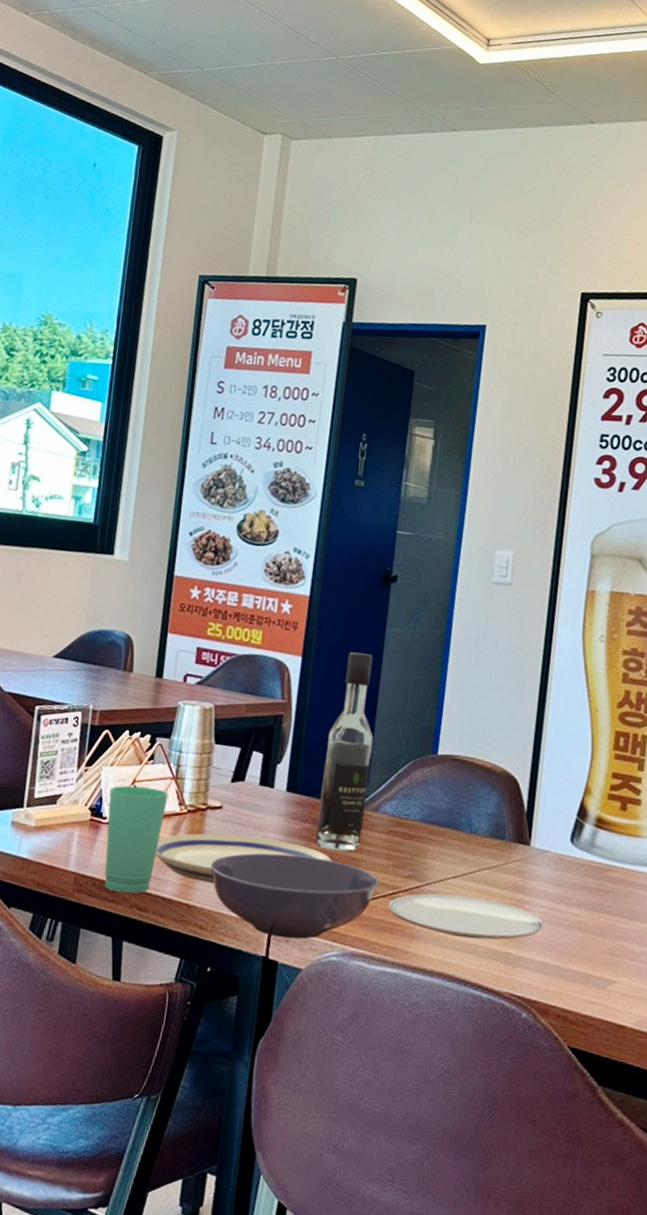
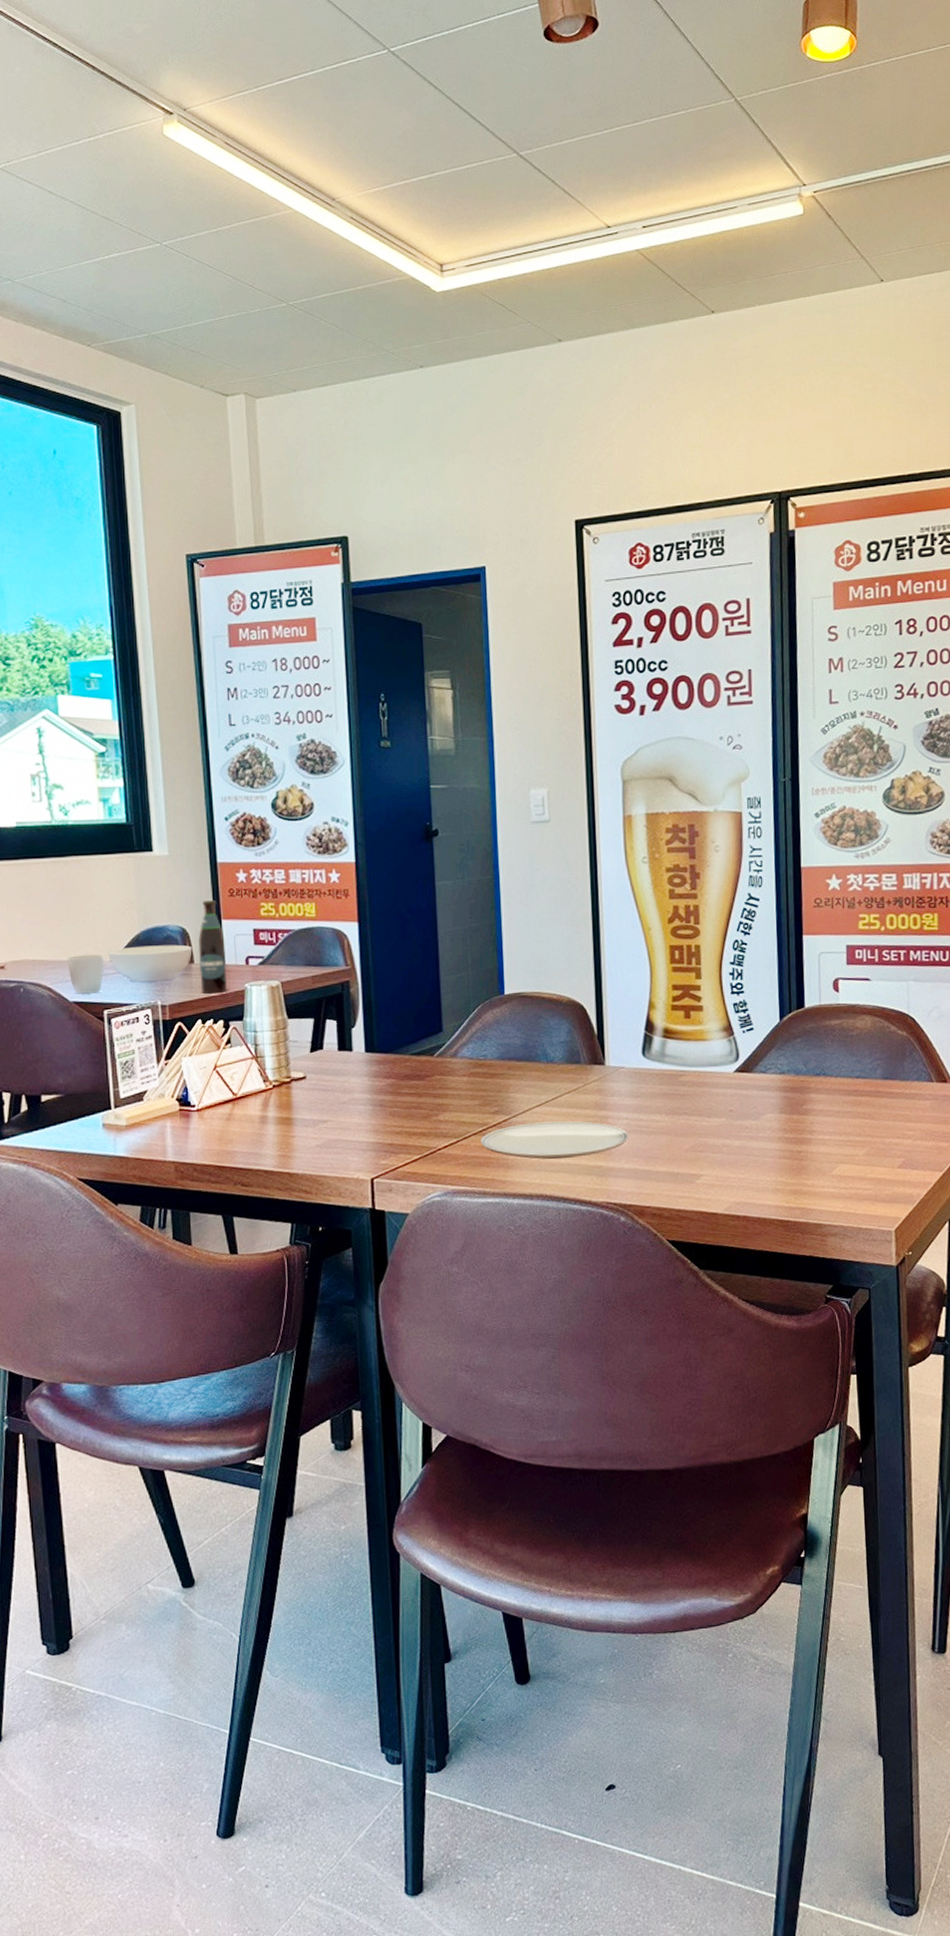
cup: none [9,646,46,687] -> present [67,954,104,994]
bowl: none [50,645,134,686] -> present [108,944,193,983]
cup: present [104,785,169,894] -> none [194,1070,252,1173]
bottle: none [134,611,168,707] -> present [198,900,227,994]
plate: present [154,833,332,883] -> none [248,1099,420,1150]
bowl: present [210,853,379,939] -> none [305,1109,468,1189]
bottle: present [316,652,374,852] -> none [396,909,445,1100]

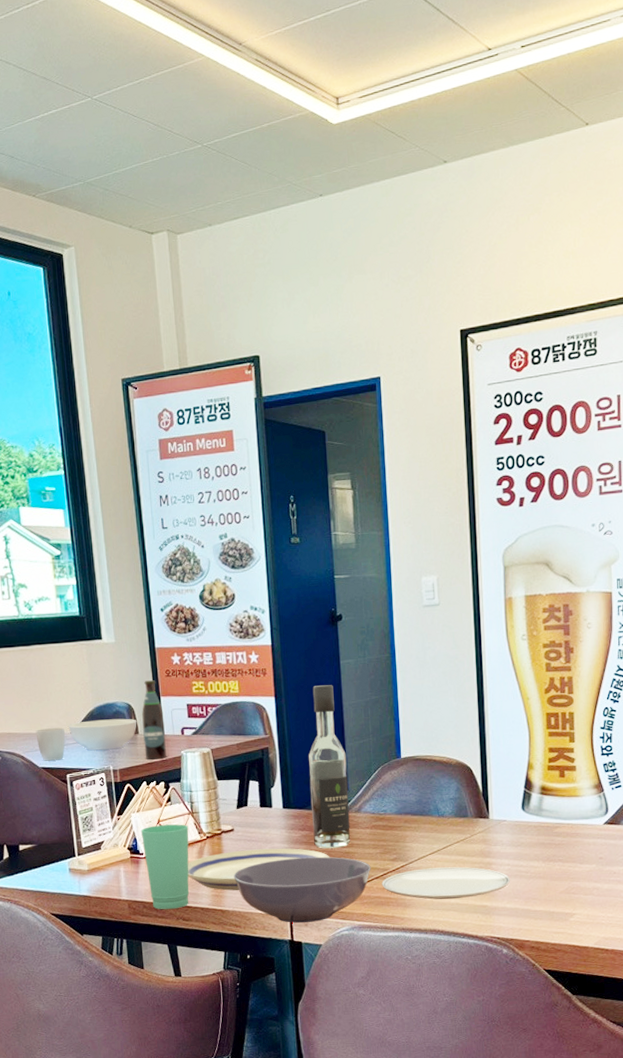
cup: none [194,1070,252,1173] -> present [141,824,190,910]
plate: none [248,1099,420,1150] -> present [187,848,330,891]
bowl: none [305,1109,468,1189] -> present [234,856,371,924]
bottle: none [396,909,445,1100] -> present [308,685,351,849]

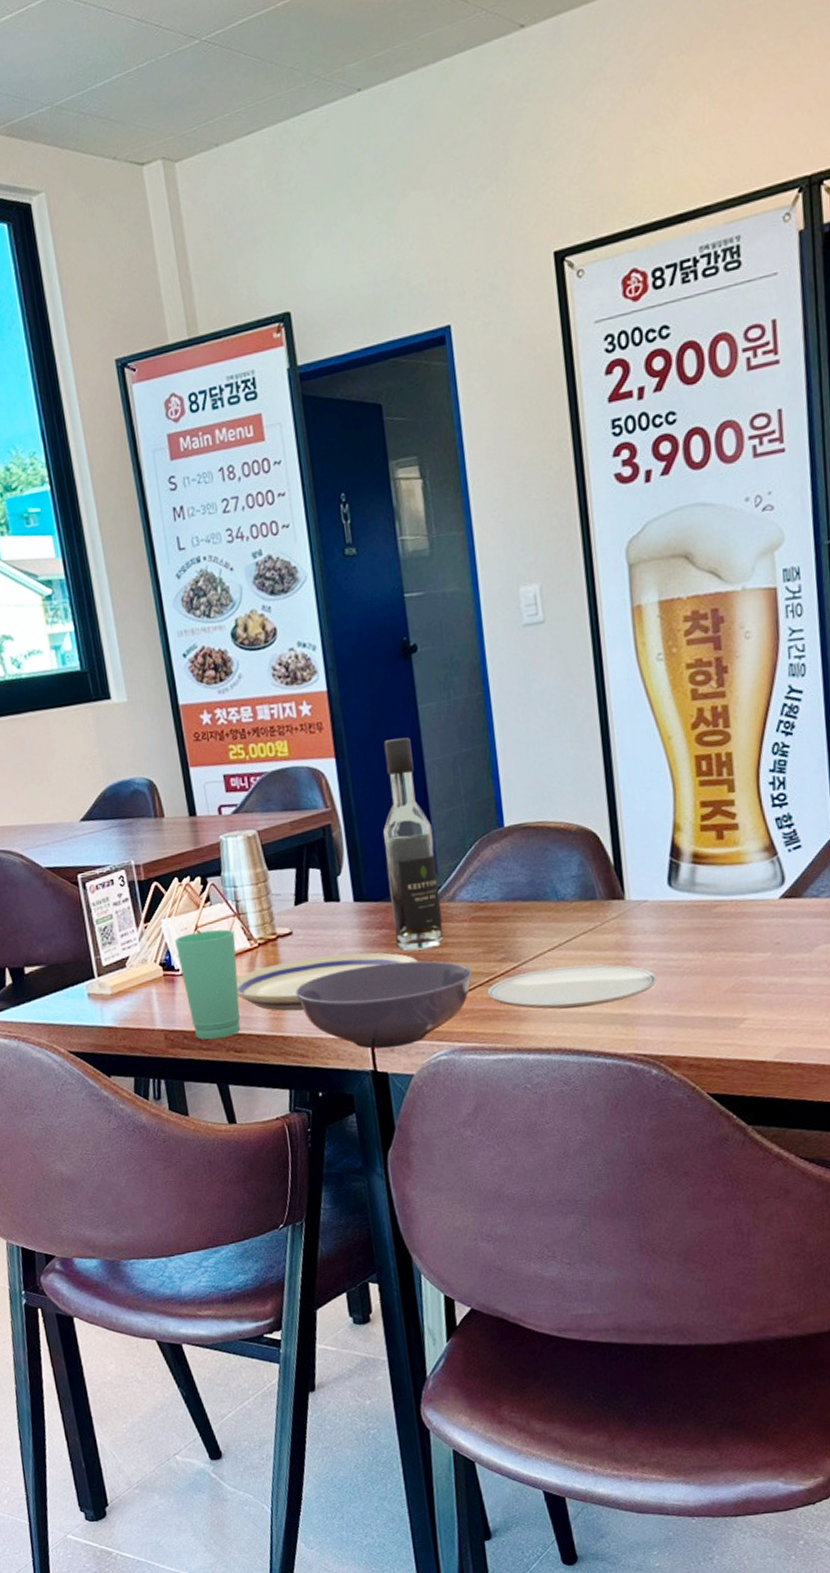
cup: present [35,727,66,761] -> none [35,815,74,859]
bowl: present [68,718,137,751] -> none [76,798,162,843]
bottle: present [142,680,167,760] -> none [166,747,201,850]

